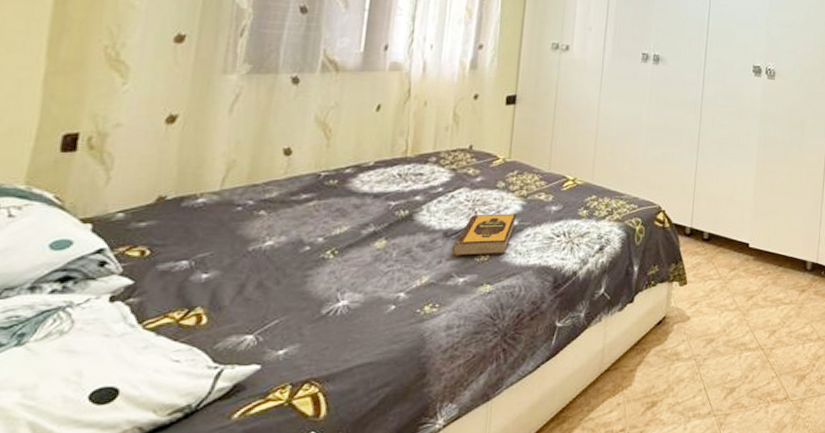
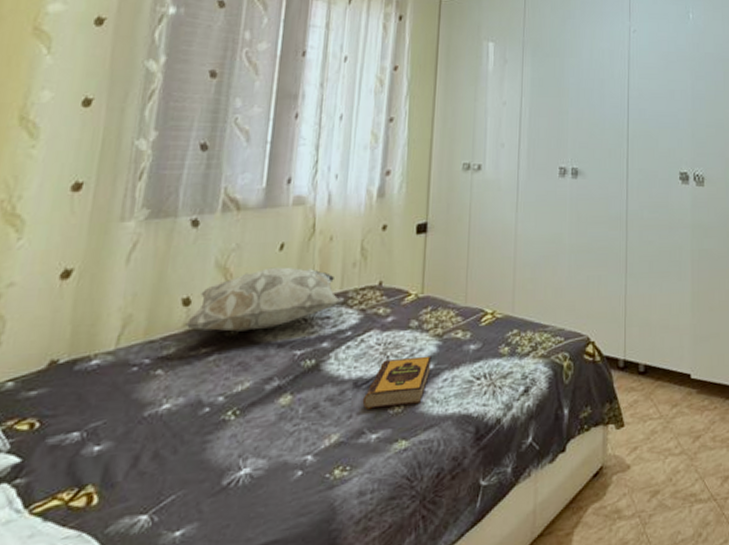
decorative pillow: none [286,126,434,181] -> present [185,267,342,332]

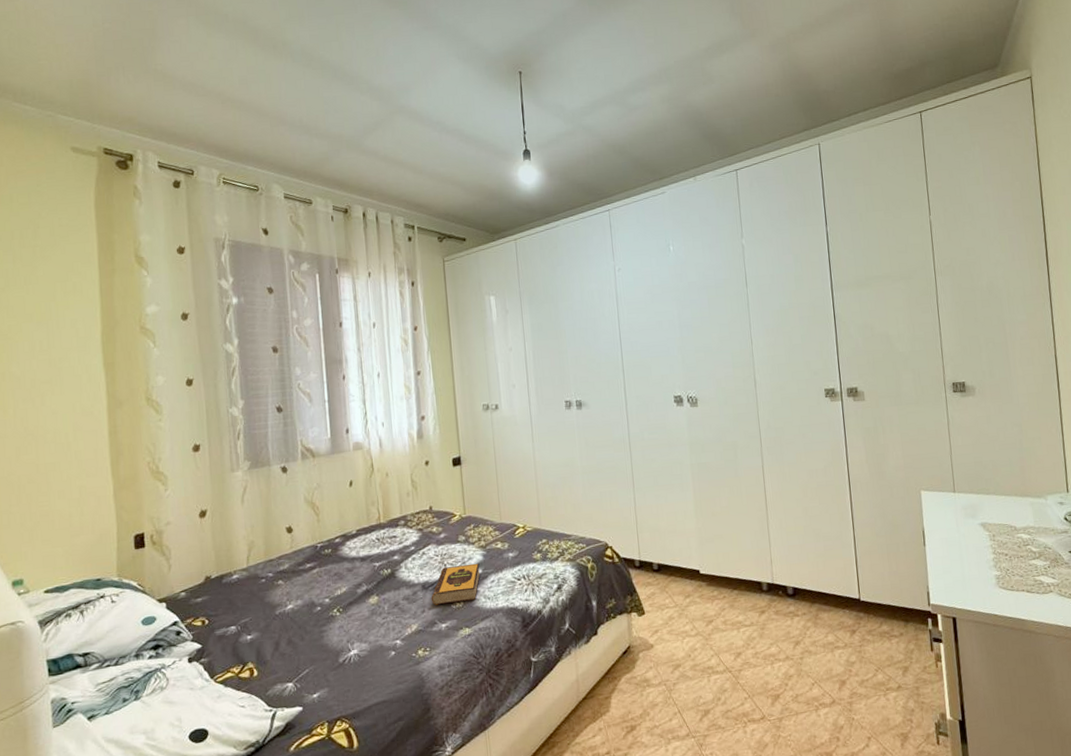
decorative pillow: present [185,267,342,332] -> none [292,499,403,551]

